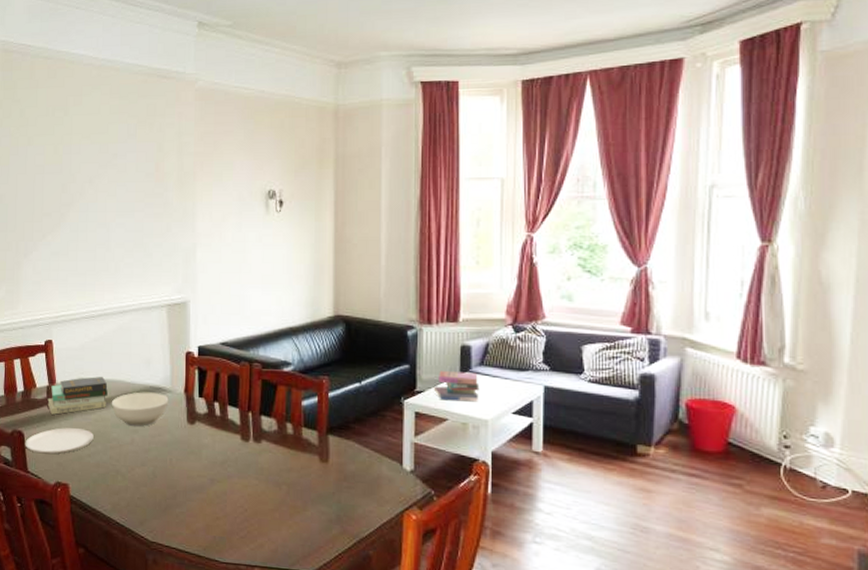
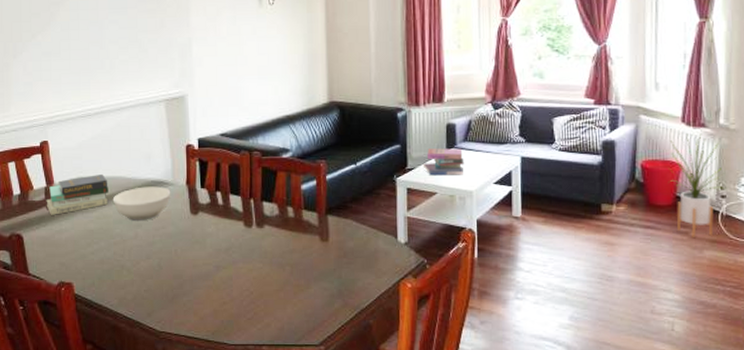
plate: present [25,427,94,455] -> none [24,226,96,255]
house plant: none [718,372,791,491] -> present [668,133,726,237]

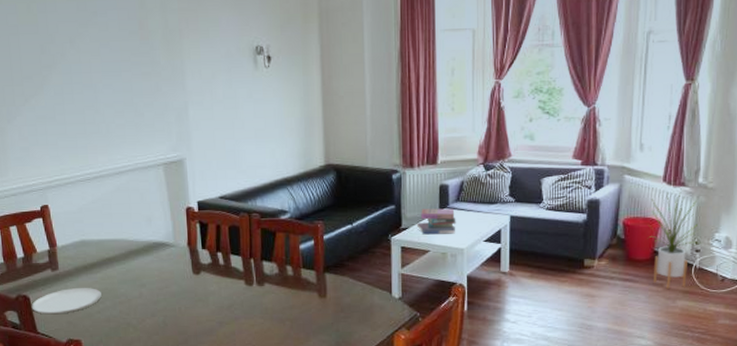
plate: none [24,226,96,255] -> present [31,287,102,315]
books: present [46,175,109,215] -> none [50,237,112,277]
bowl: present [112,186,171,221] -> none [115,248,173,281]

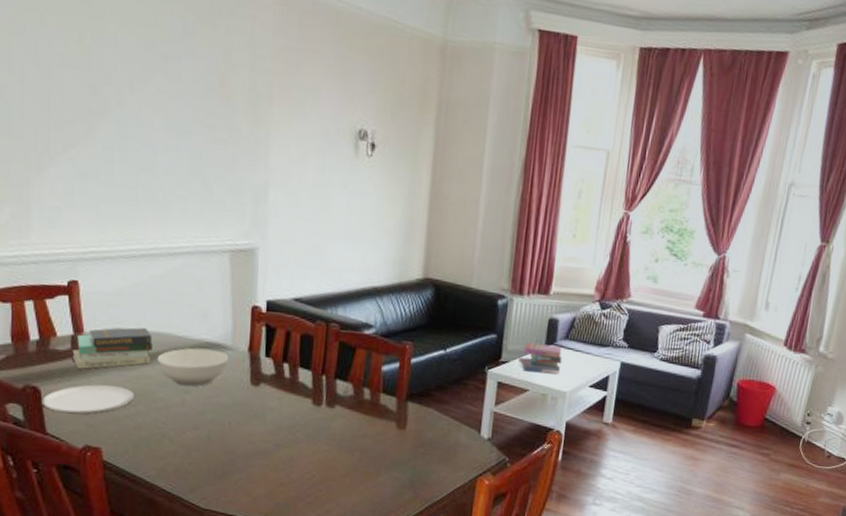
books: none [50,237,112,277] -> present [72,327,153,369]
bowl: none [115,248,173,281] -> present [156,348,229,386]
house plant: present [647,192,701,289] -> none [759,357,815,460]

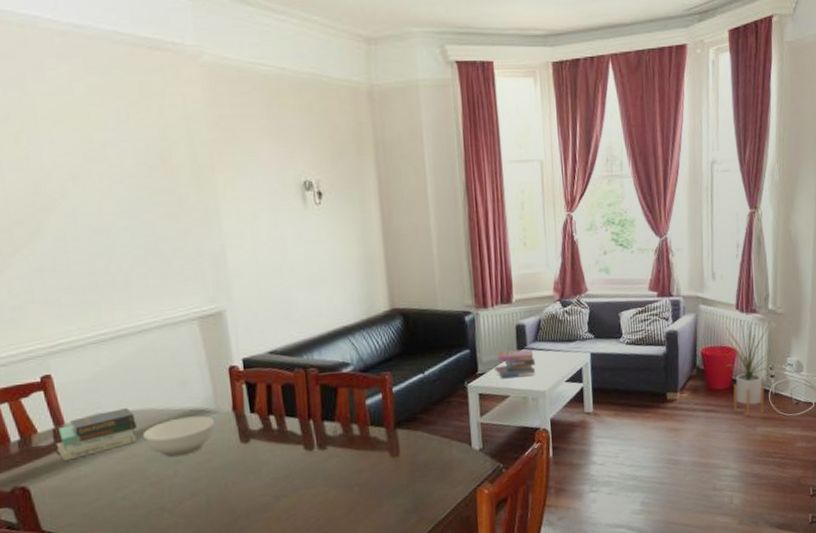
plate: present [41,384,134,415] -> none [32,470,126,508]
house plant: none [759,357,815,460] -> present [725,319,775,416]

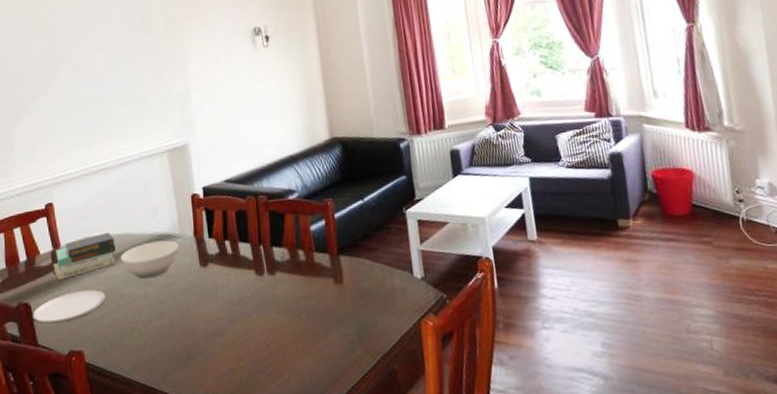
plate: none [32,470,126,508] -> present [32,289,105,324]
books: present [494,349,536,379] -> none [431,174,473,205]
house plant: present [725,319,775,416] -> none [676,137,742,247]

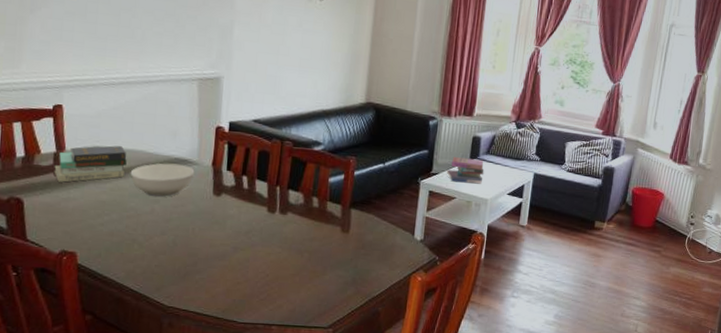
plate: present [32,289,105,324] -> none [24,196,108,223]
books: none [431,174,473,205] -> present [446,157,484,184]

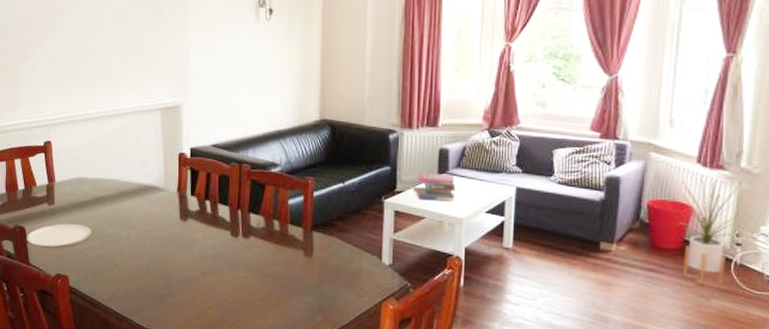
plate: none [24,196,108,223] -> present [26,223,92,248]
books: present [54,145,127,183] -> none [47,176,105,211]
bowl: present [130,163,195,197] -> none [108,190,163,223]
house plant: none [651,168,696,256] -> present [676,175,743,285]

